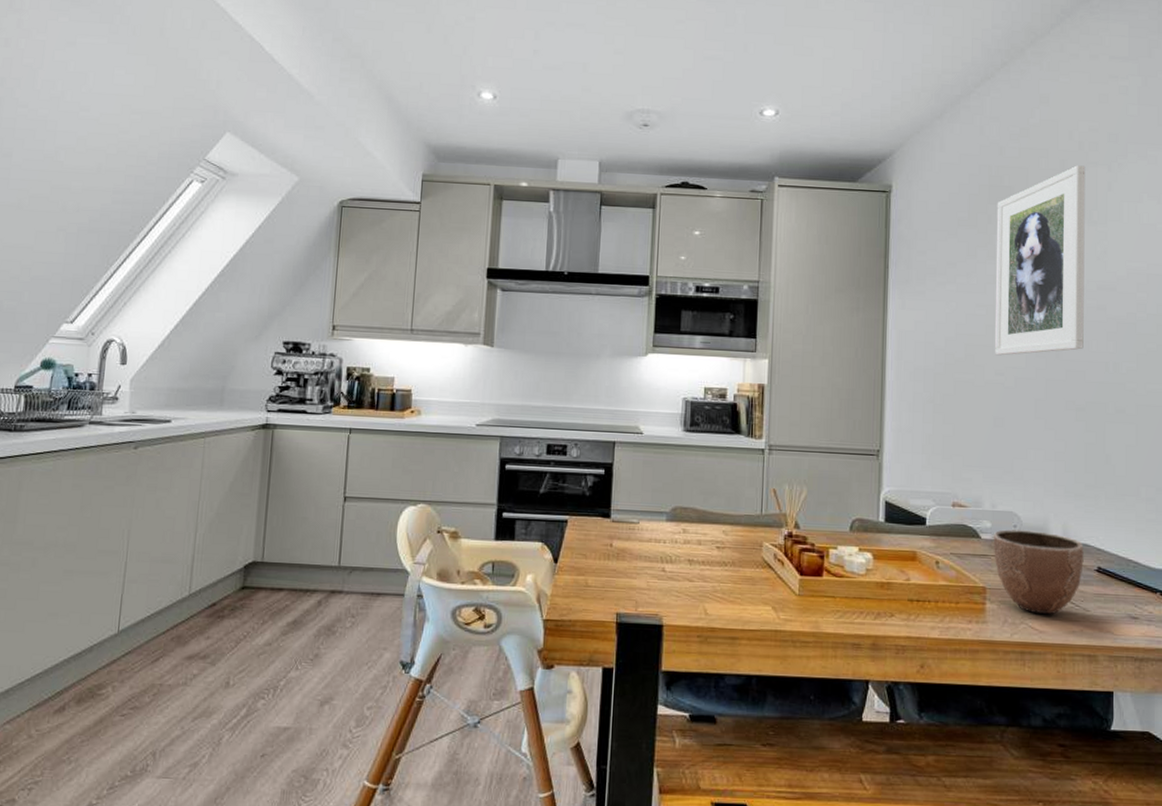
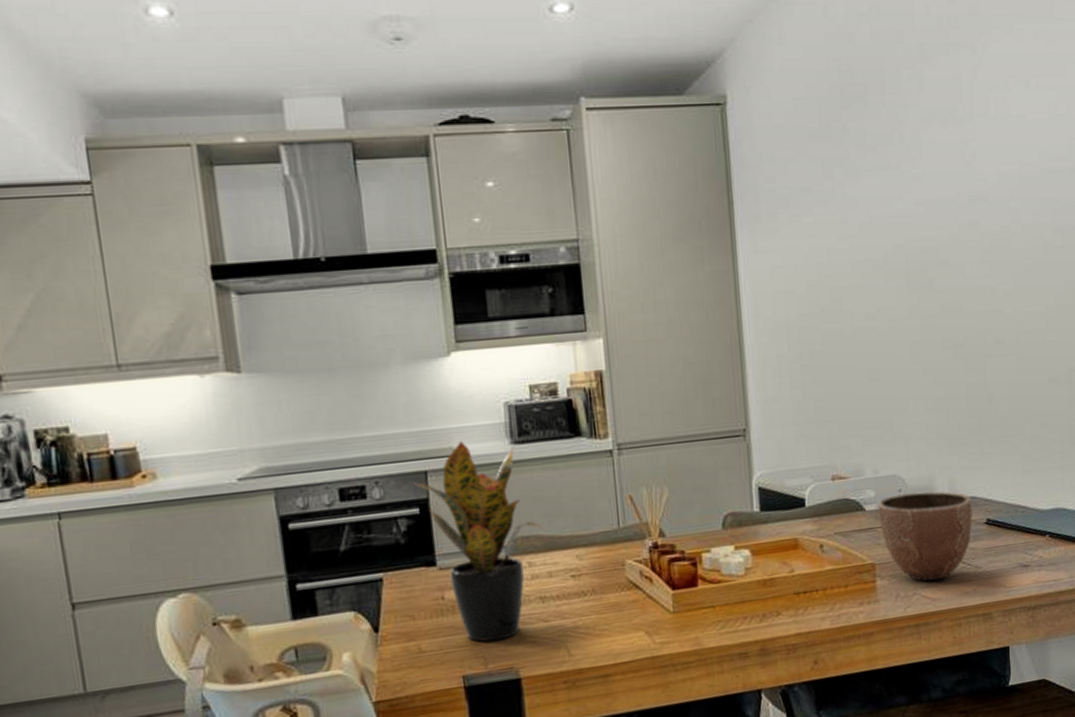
potted plant: none [603,423,699,590] -> present [413,441,543,642]
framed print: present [995,165,1086,356] -> none [851,49,958,296]

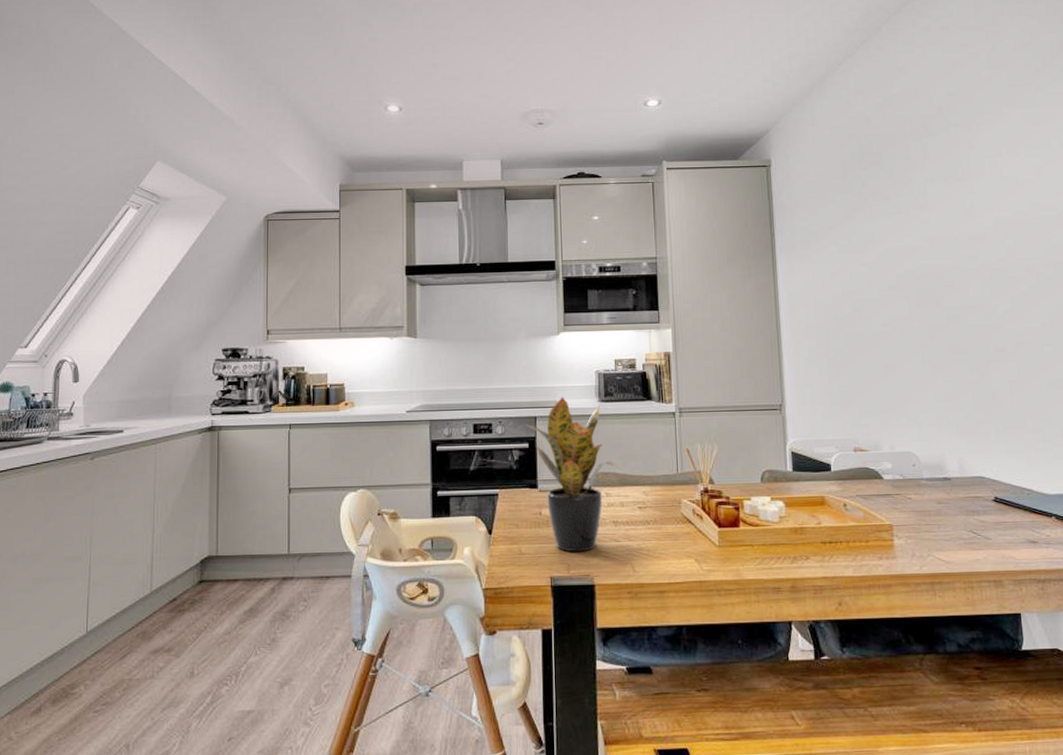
decorative bowl: present [877,491,973,582] -> none [894,468,981,546]

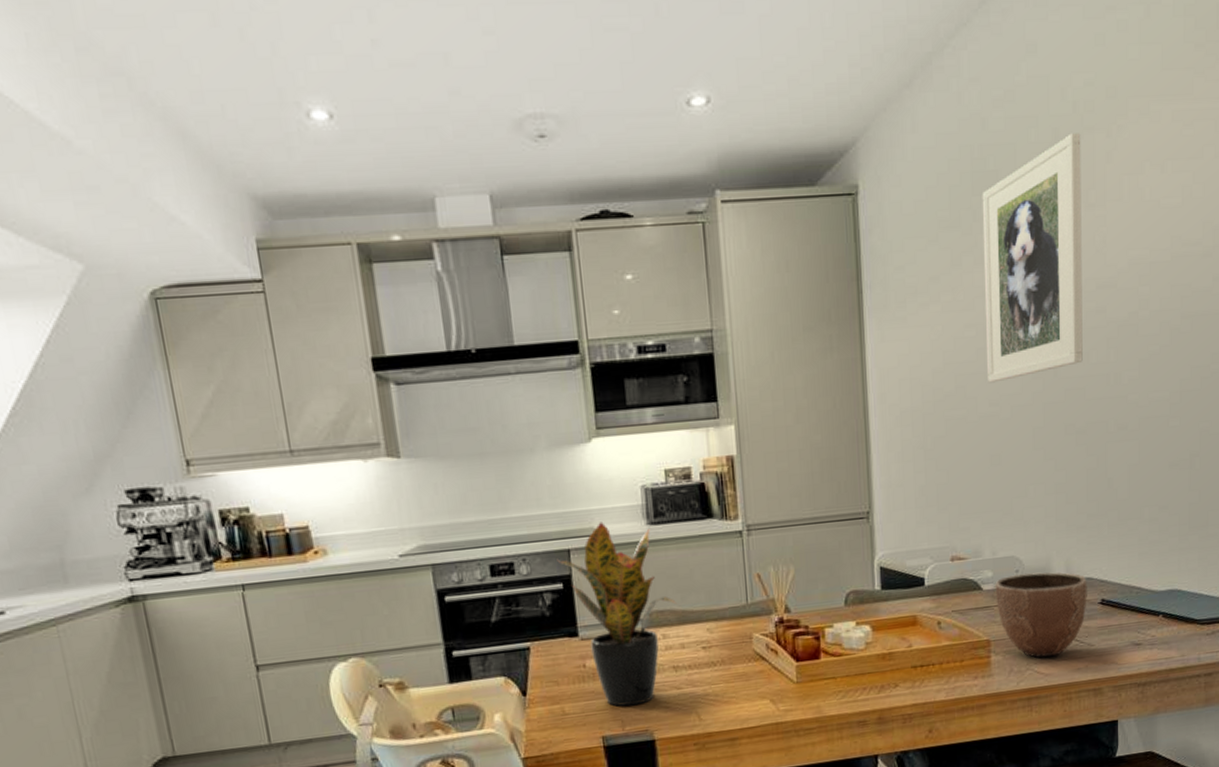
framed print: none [868,128,961,308] -> present [982,133,1083,383]
decorative bowl: none [894,468,981,546] -> present [995,572,1087,658]

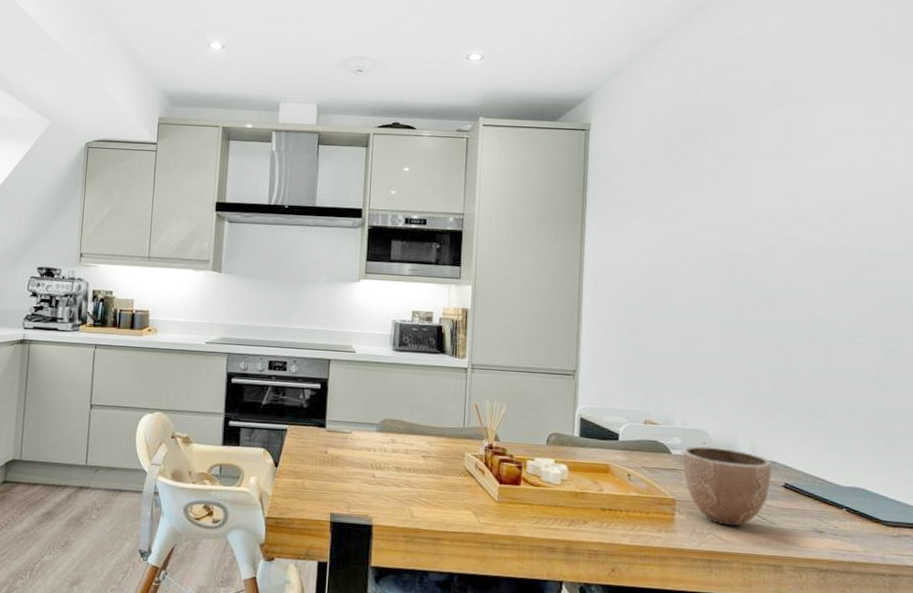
potted plant: present [557,522,677,707] -> none [319,342,407,493]
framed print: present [982,133,1083,383] -> none [688,103,780,284]

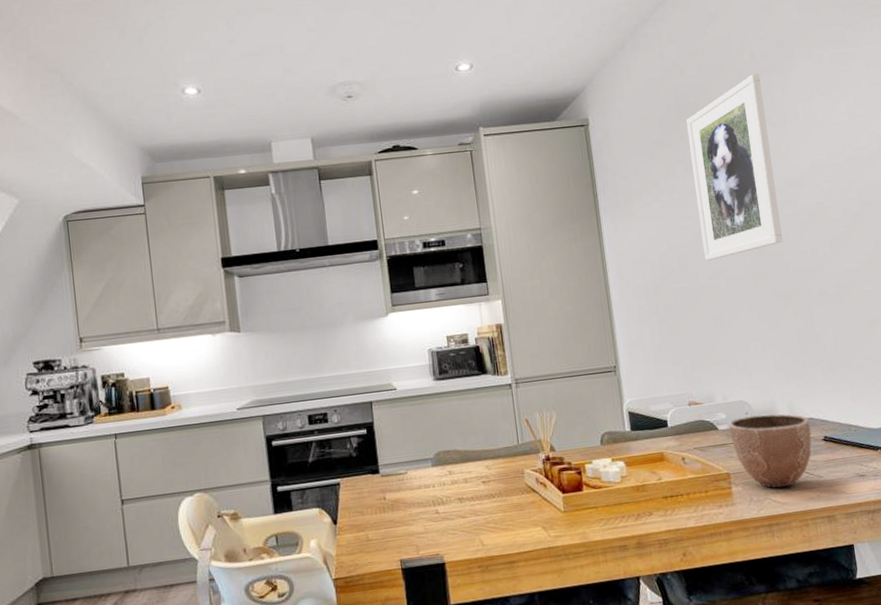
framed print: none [688,103,780,284] -> present [686,74,783,261]

